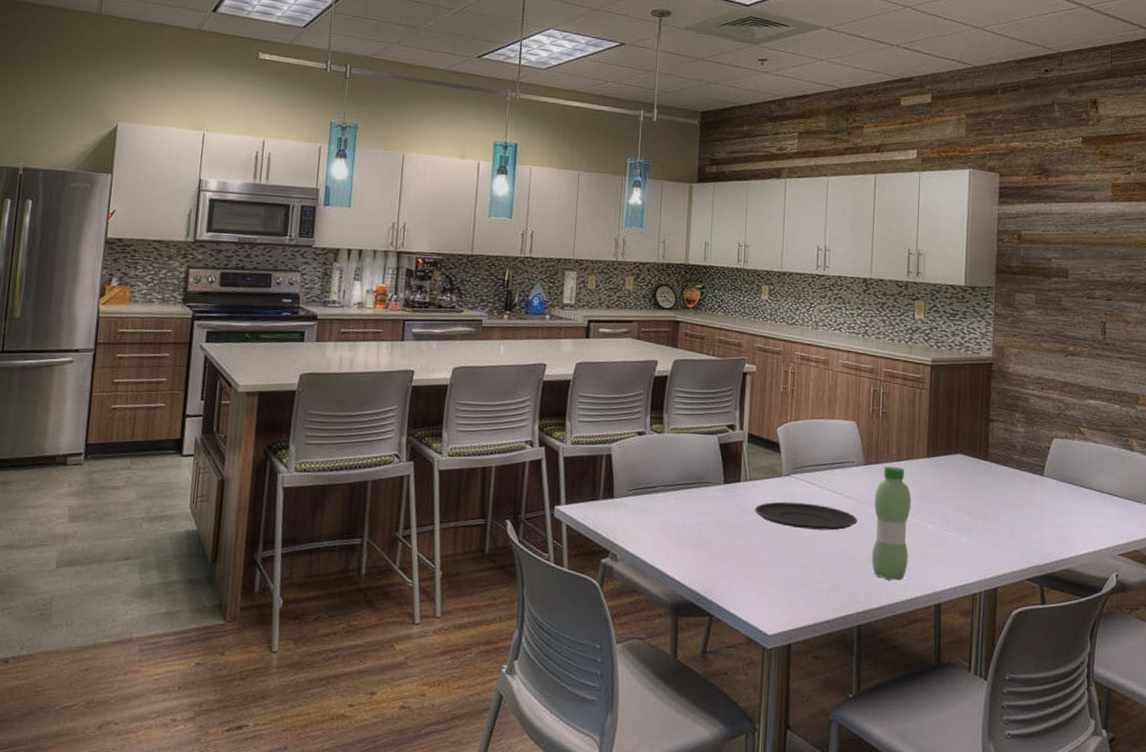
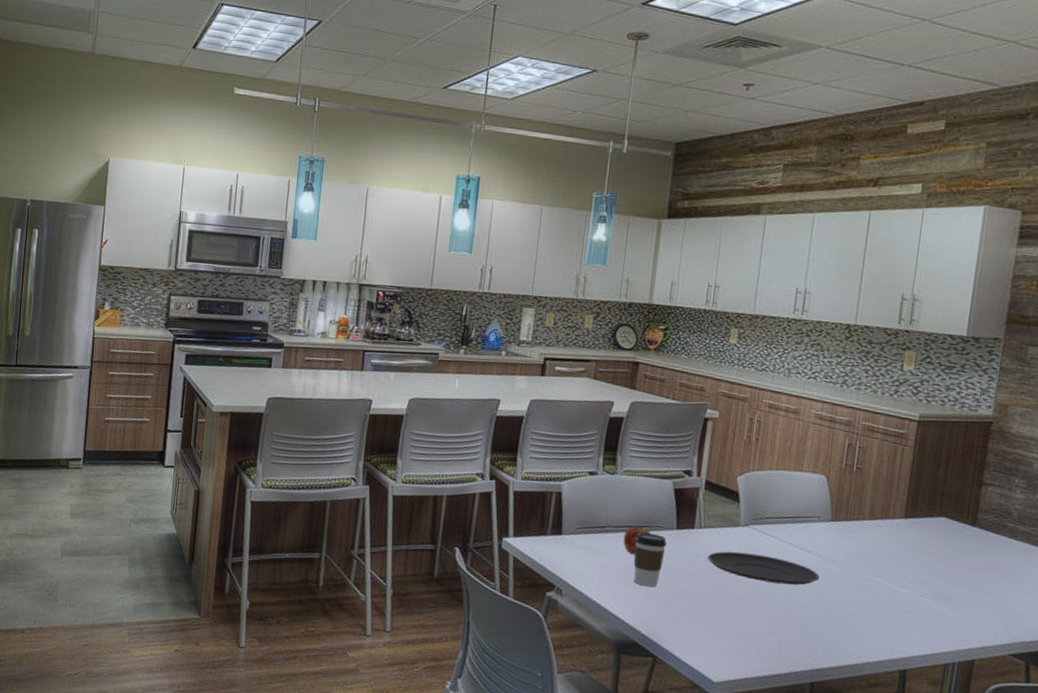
apple: none [674,482,700,512] -> present [623,525,651,554]
coffee cup: none [685,489,715,545] -> present [633,532,667,587]
water bottle: present [872,466,912,581] -> none [832,524,883,643]

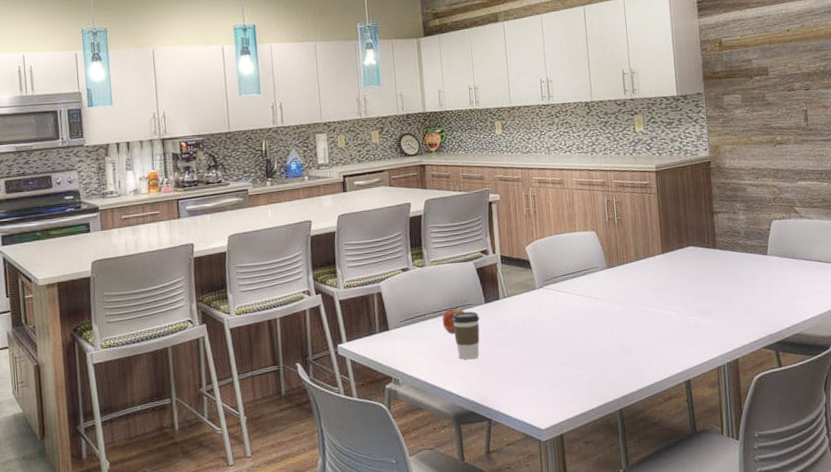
plate: present [707,551,820,585] -> none [515,309,608,333]

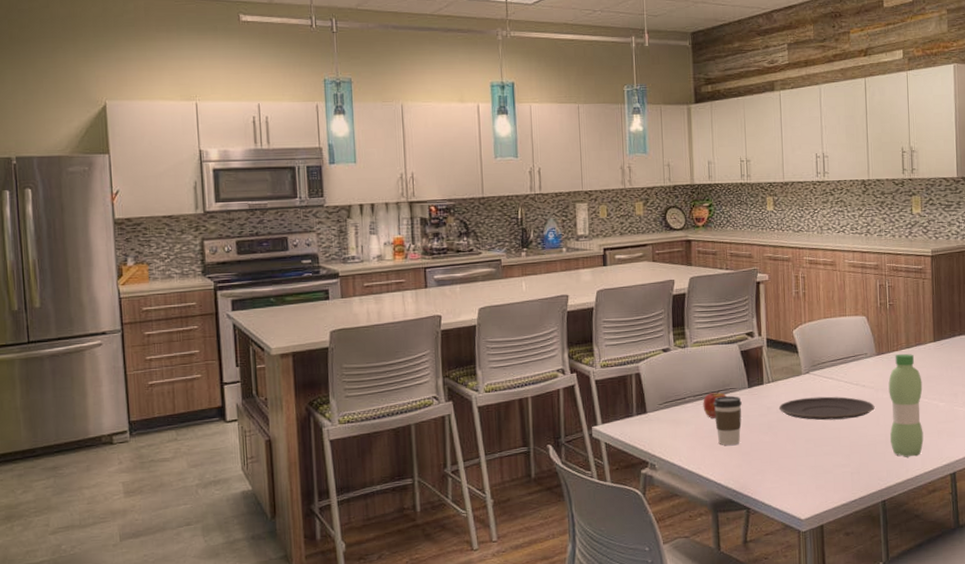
plate: none [515,309,608,333] -> present [778,396,875,421]
water bottle: none [620,266,657,366] -> present [888,353,924,457]

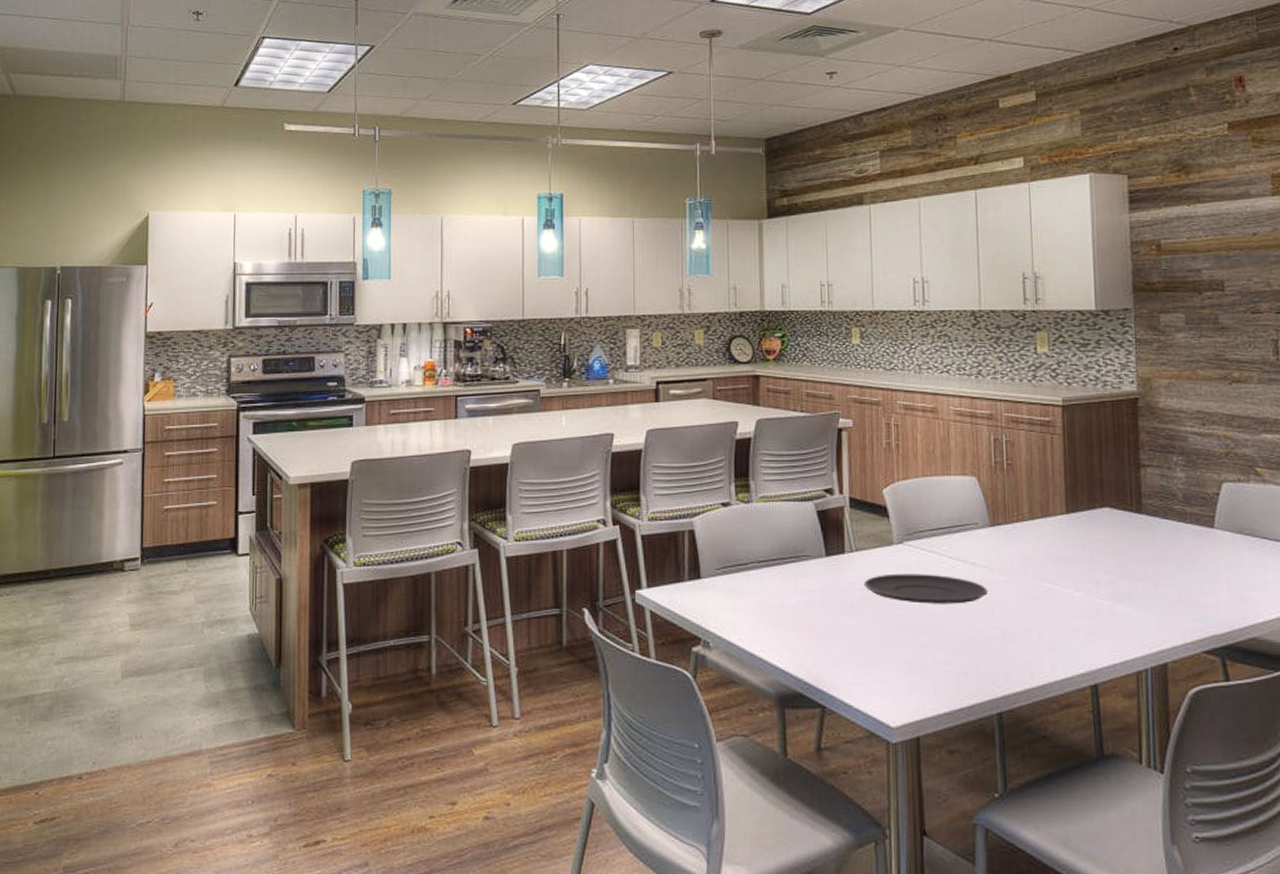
apple: present [703,390,727,418] -> none [769,557,799,591]
coffee cup: present [713,395,742,446] -> none [782,564,817,627]
water bottle: present [888,353,924,457] -> none [1006,526,1054,659]

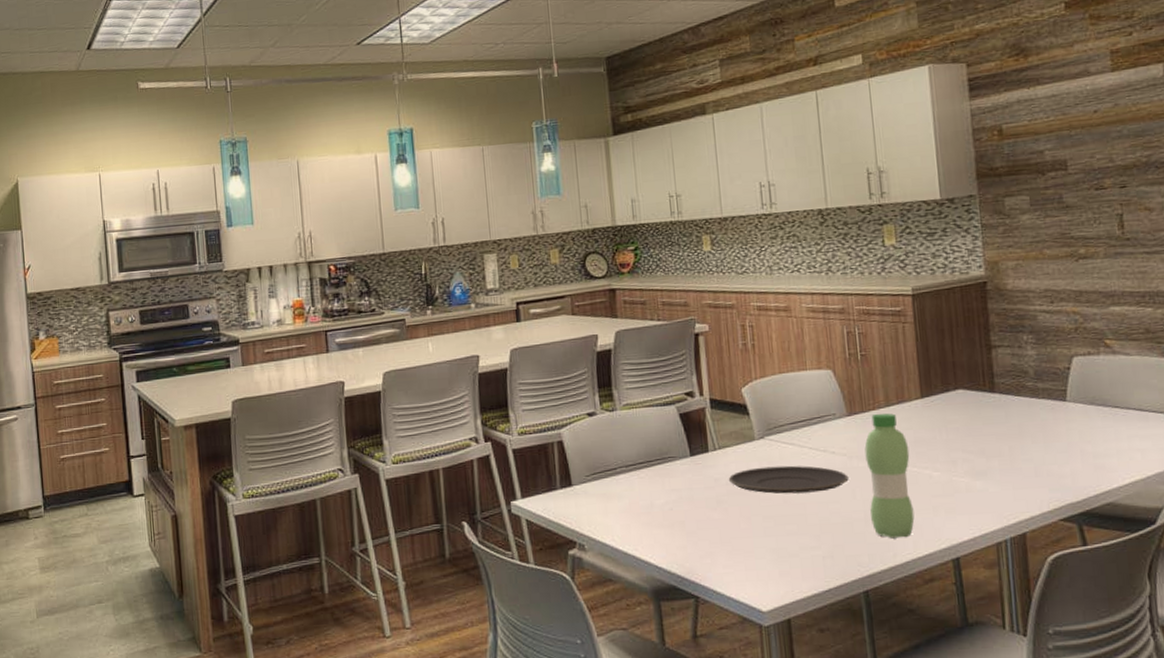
water bottle: none [1006,526,1054,659] -> present [864,413,915,539]

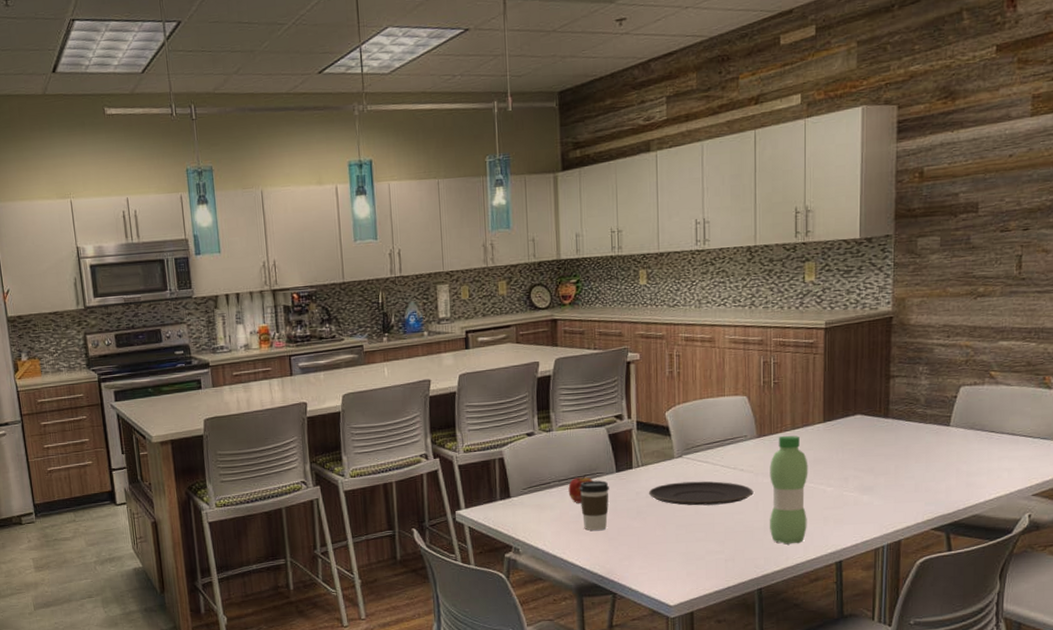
apple: none [637,459,665,492] -> present [568,475,593,503]
coffee cup: none [649,465,684,524] -> present [579,480,609,531]

